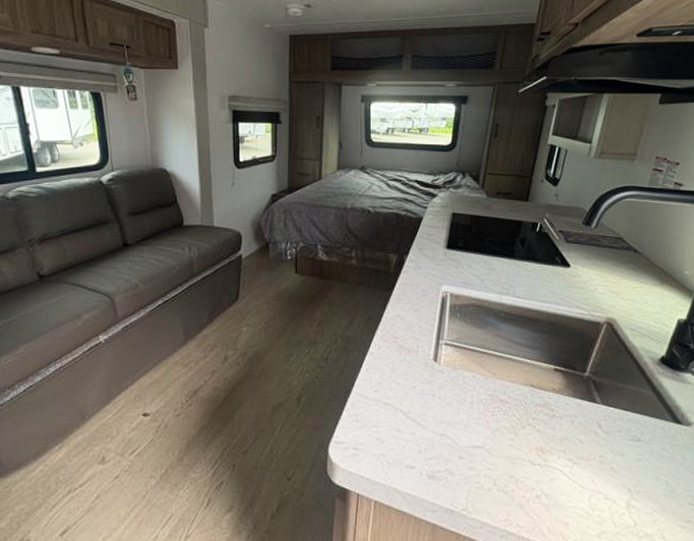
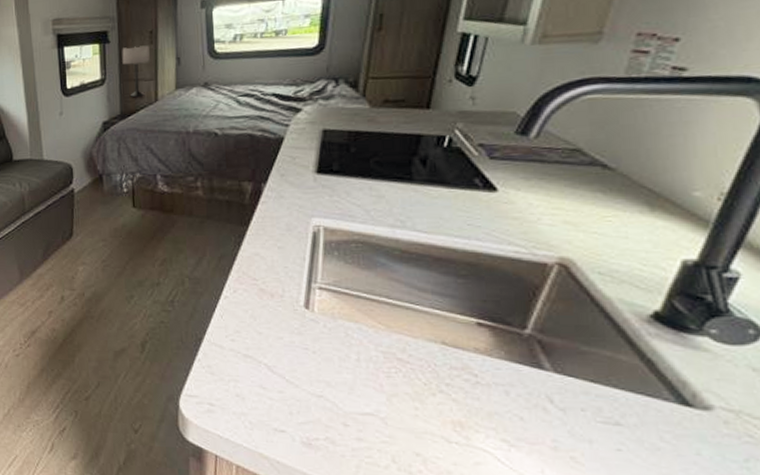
table lamp: none [292,129,316,174] -> present [122,45,150,97]

